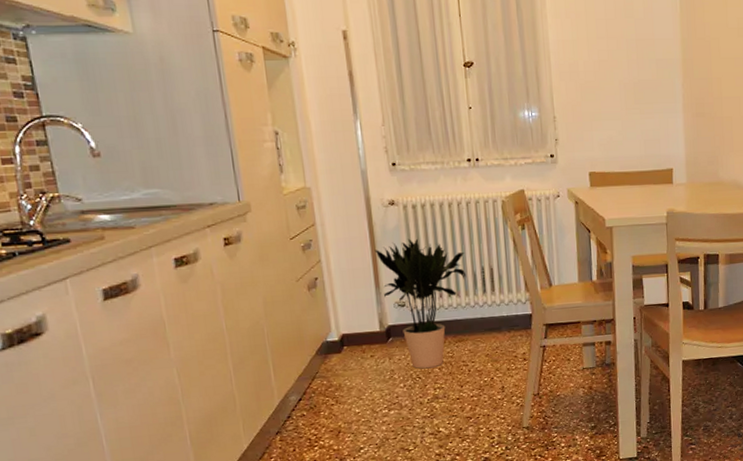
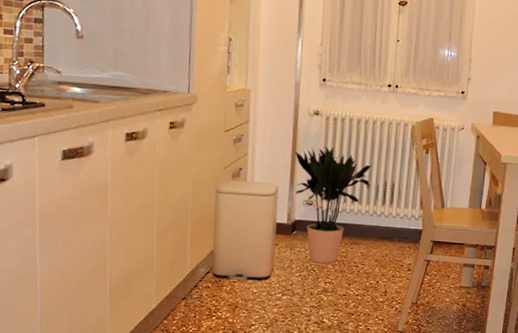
pedal bin: none [290,289,375,404] -> present [212,180,279,281]

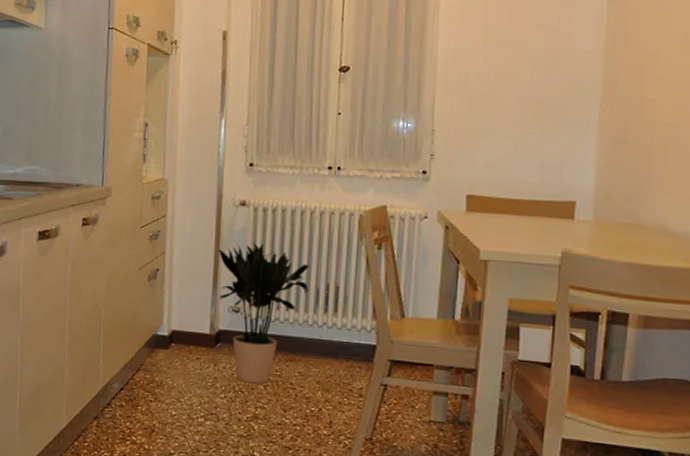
pedal bin: present [212,180,279,281] -> none [126,282,201,401]

